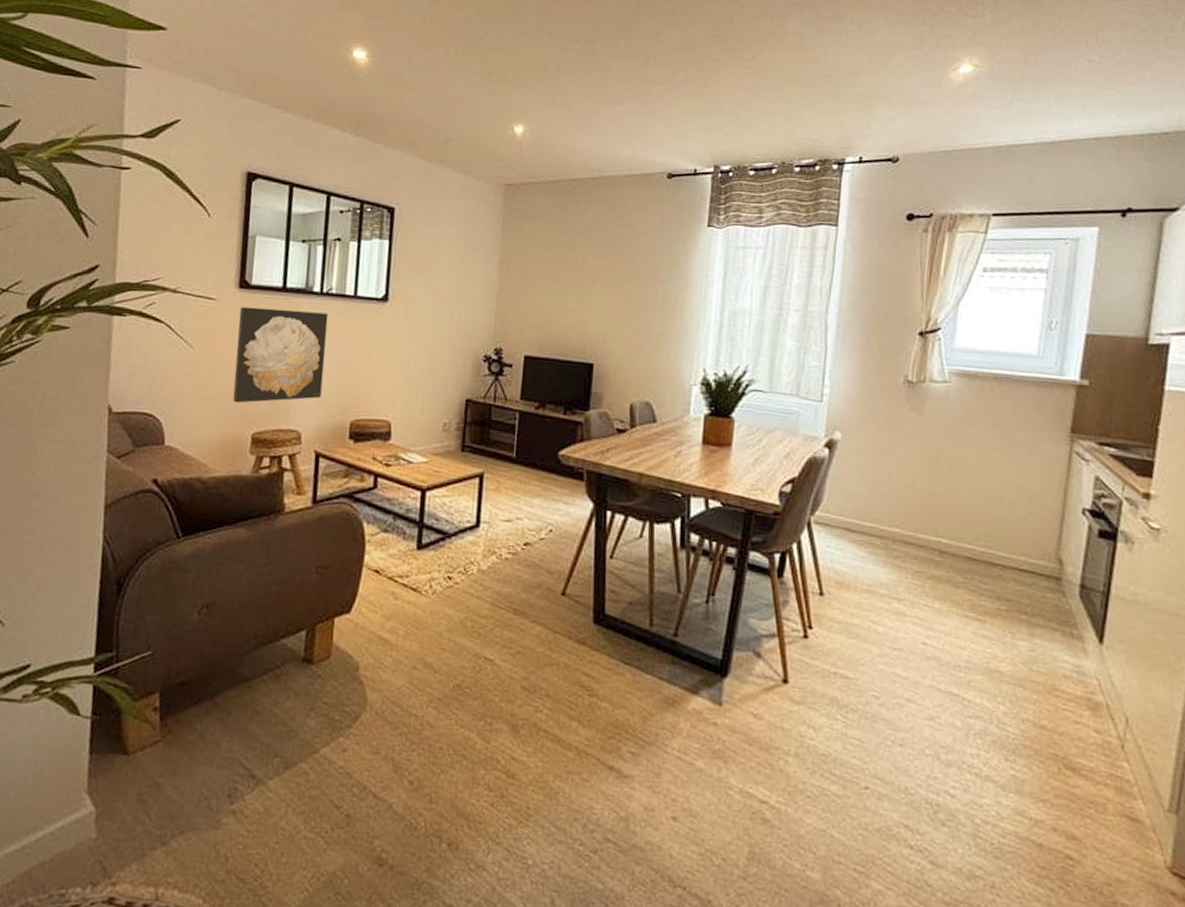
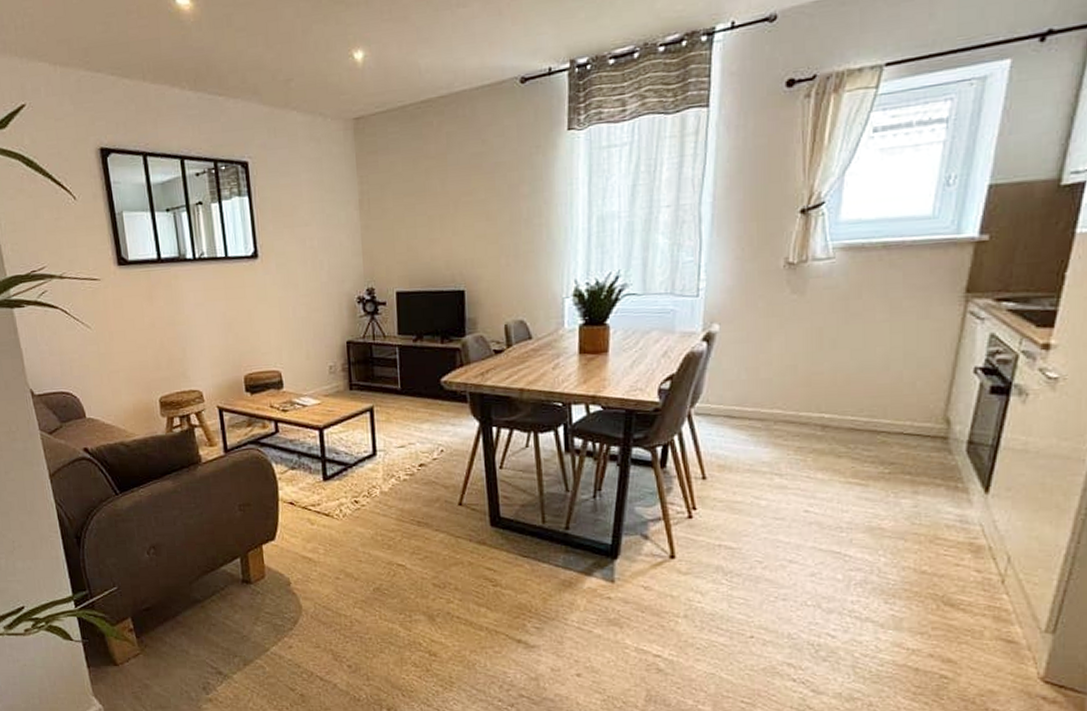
wall art: present [232,307,329,403] -> none [123,278,213,373]

